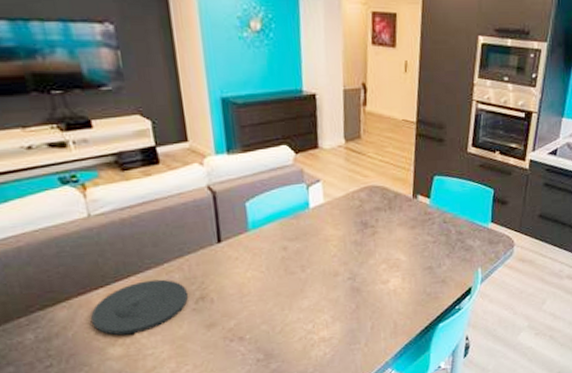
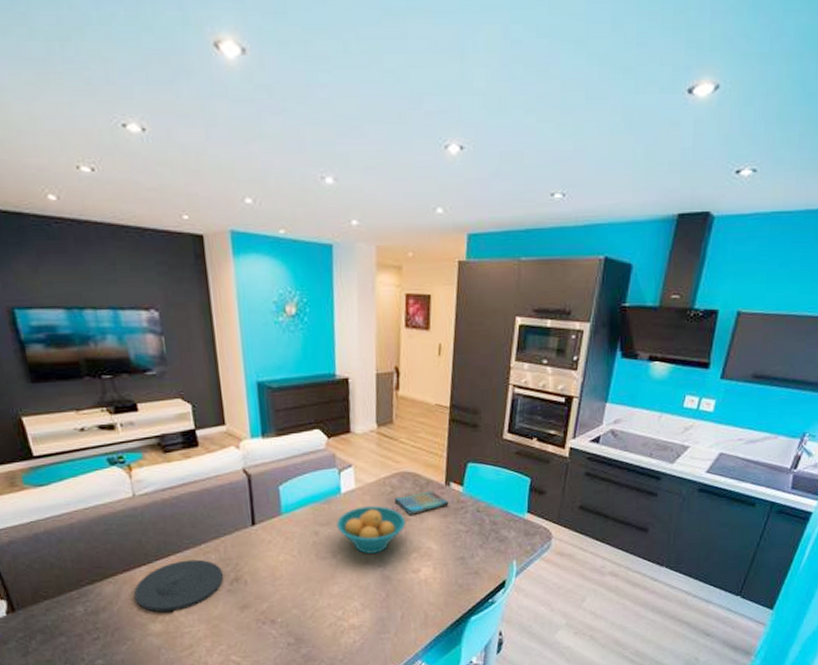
fruit bowl: none [305,219,375,267] -> present [337,506,406,554]
dish towel: none [362,203,416,228] -> present [394,490,449,515]

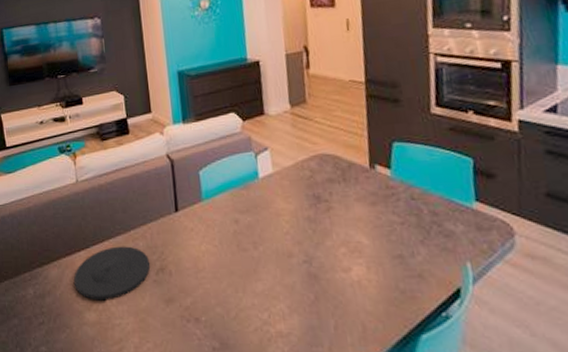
fruit bowl: present [337,506,406,554] -> none [256,192,330,246]
dish towel: present [394,490,449,515] -> none [314,174,376,202]

